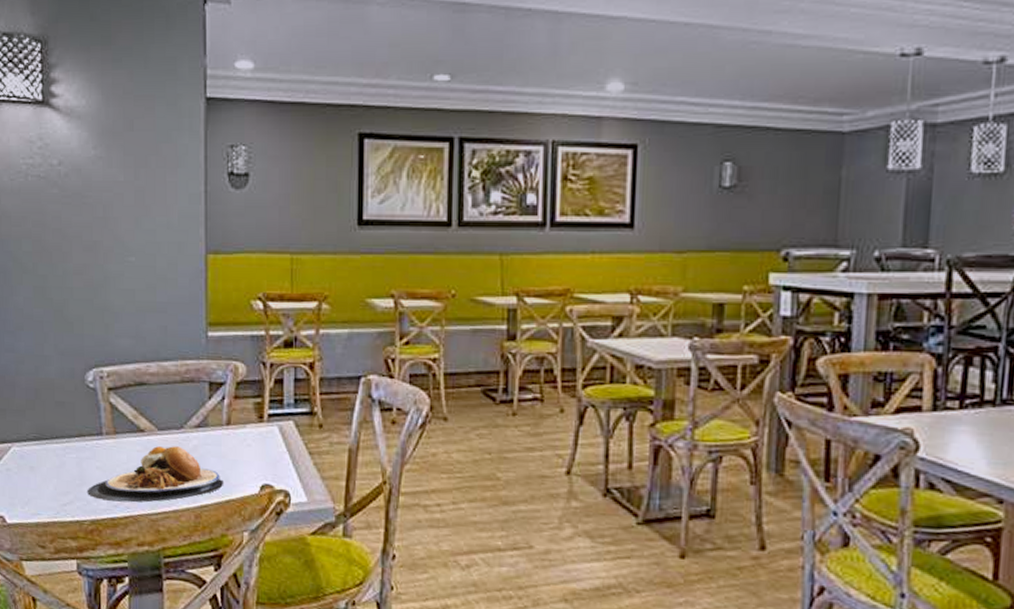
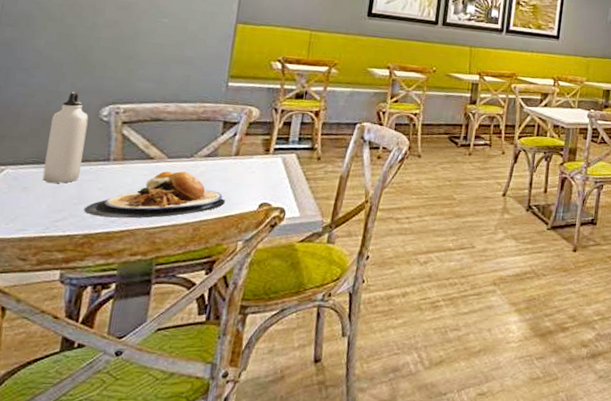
water bottle: none [42,354,77,462] -> present [42,91,89,183]

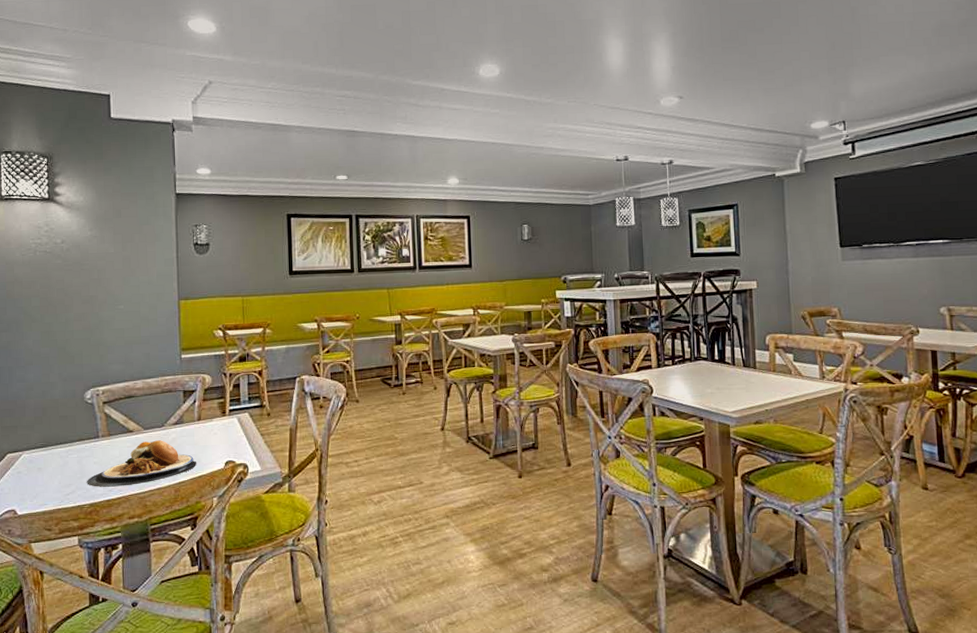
water bottle: present [42,91,89,183] -> none [48,380,78,462]

